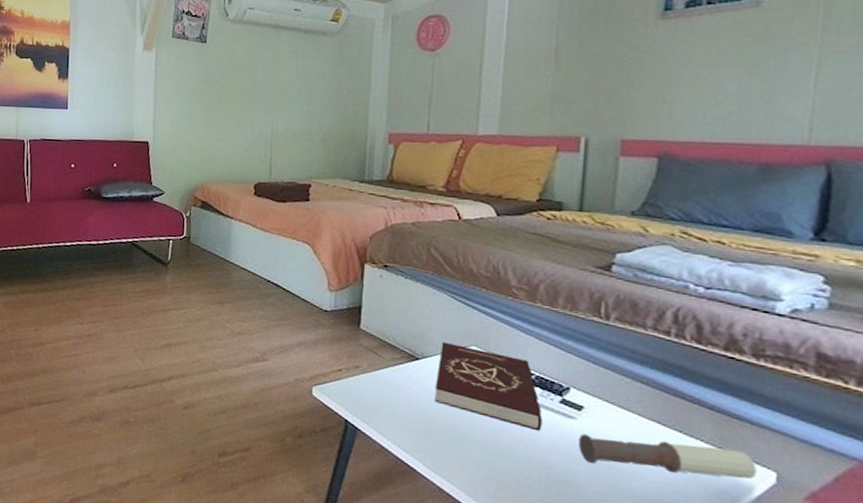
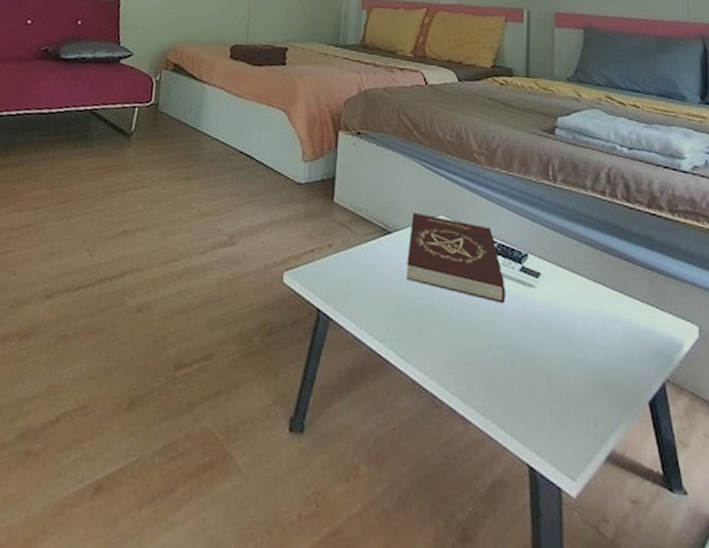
candle: present [578,434,757,479] -> none [538,302,683,336]

